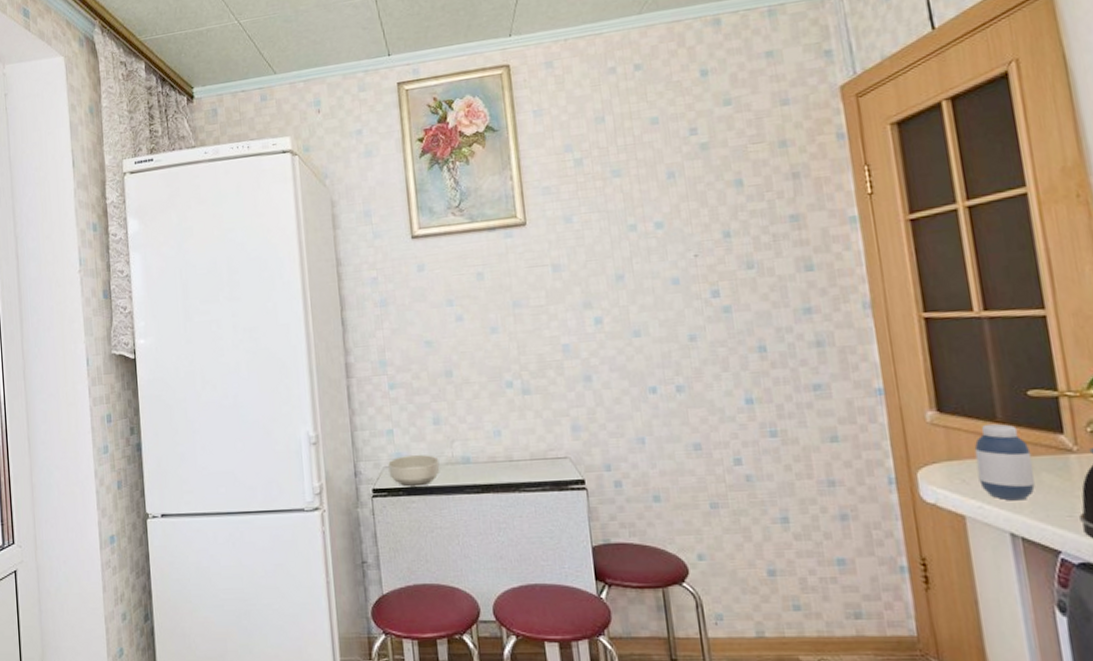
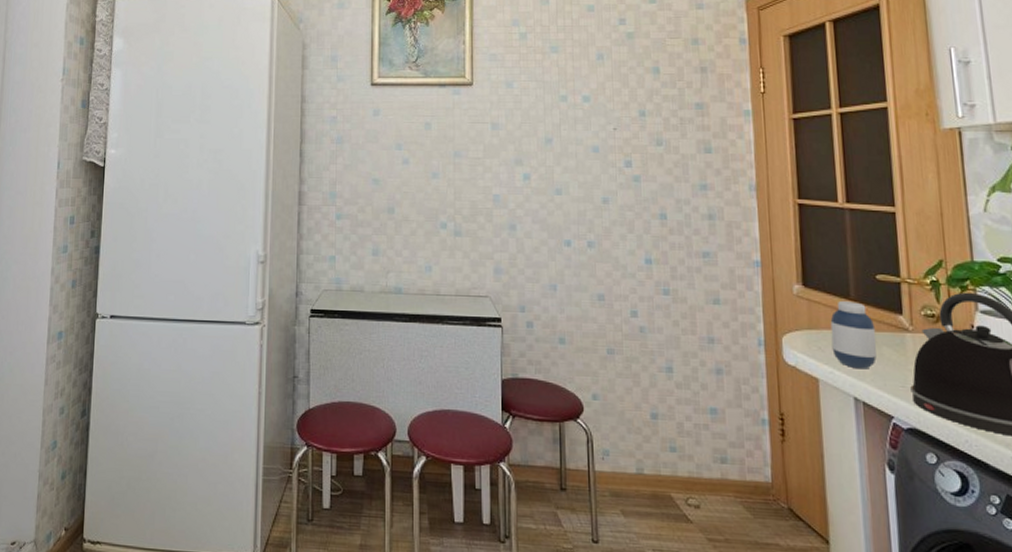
bowl: present [388,454,440,487] -> none [327,281,374,311]

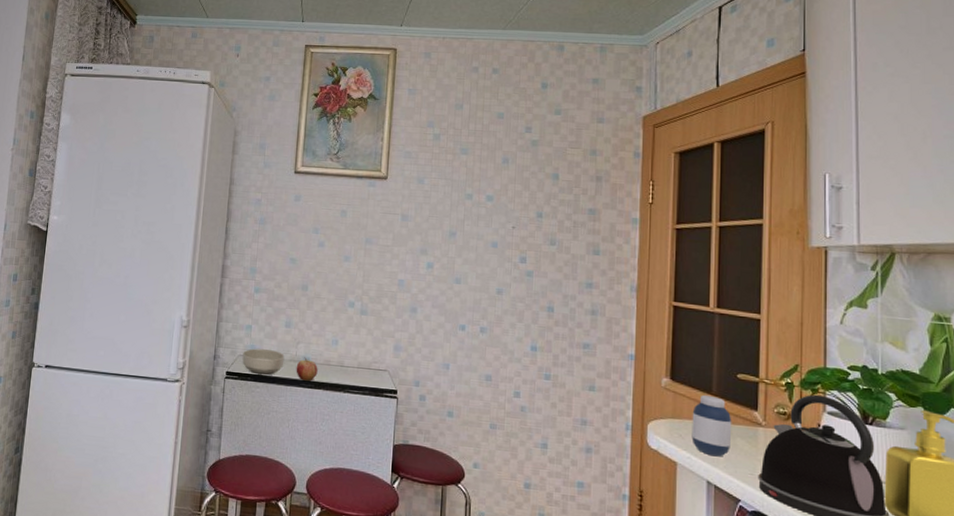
bowl: none [327,281,374,311] -> present [242,348,285,376]
fruit: none [387,287,412,314] -> present [296,357,318,381]

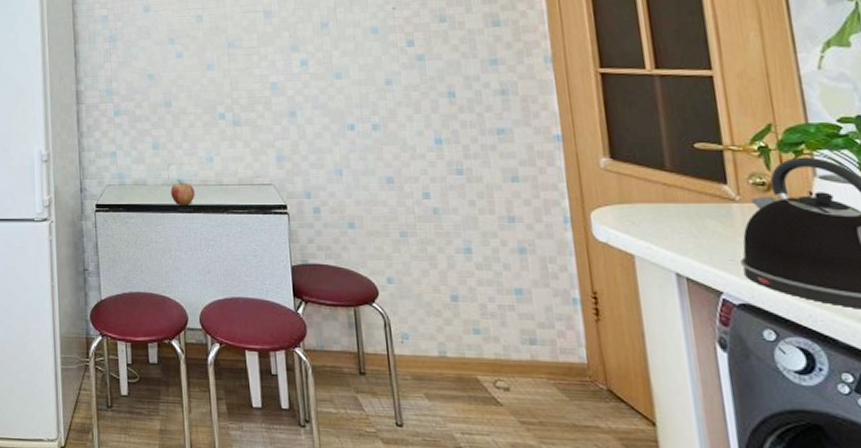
bowl: present [242,348,285,376] -> none [111,175,157,204]
medicine bottle: present [691,395,732,457] -> none [644,173,700,243]

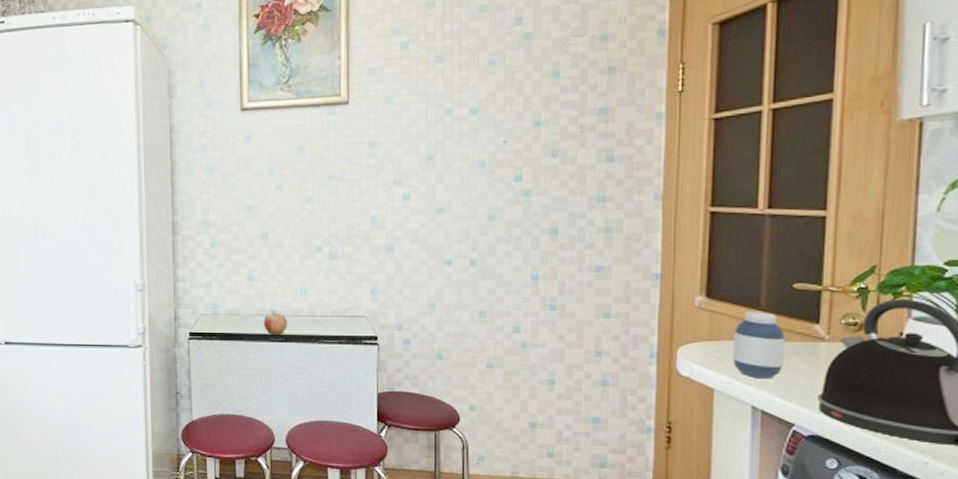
medicine bottle: none [644,173,700,243] -> present [733,312,786,379]

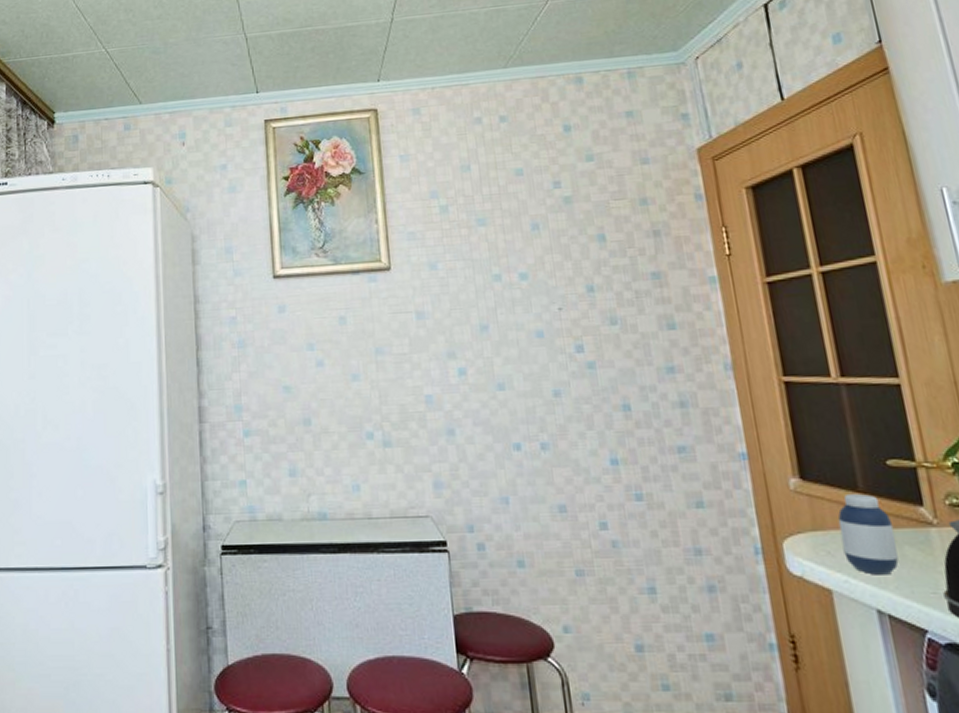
fruit: present [263,310,288,335] -> none [310,513,340,544]

